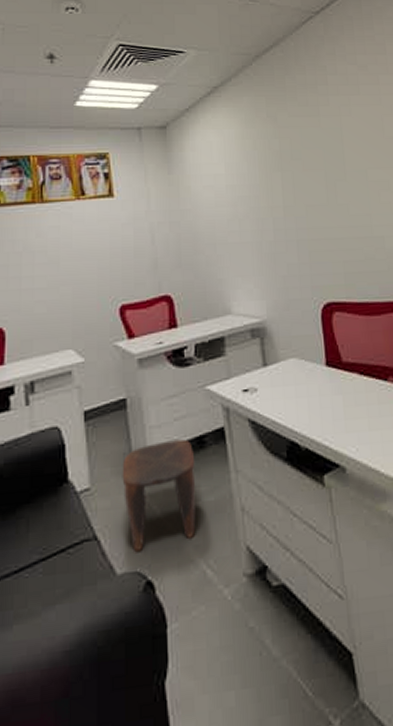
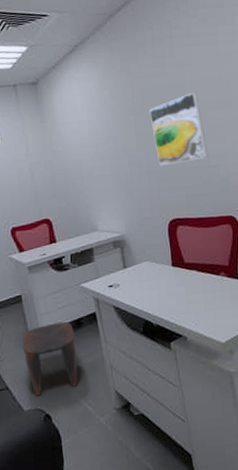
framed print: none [299,147,371,234] -> present [149,91,208,166]

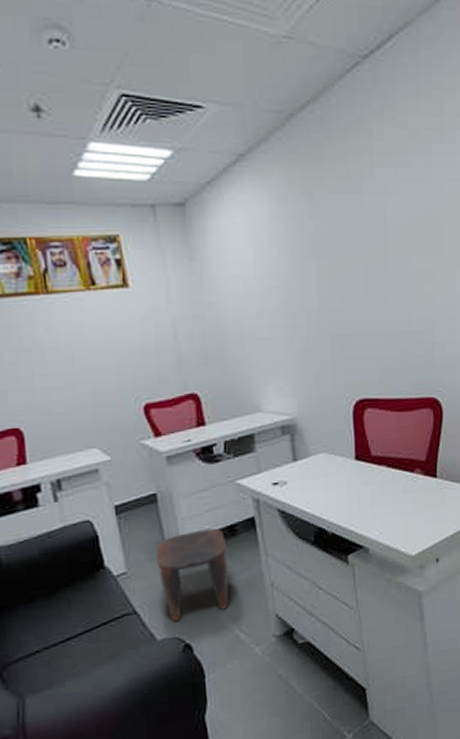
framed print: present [149,91,208,166] -> none [337,231,410,329]

